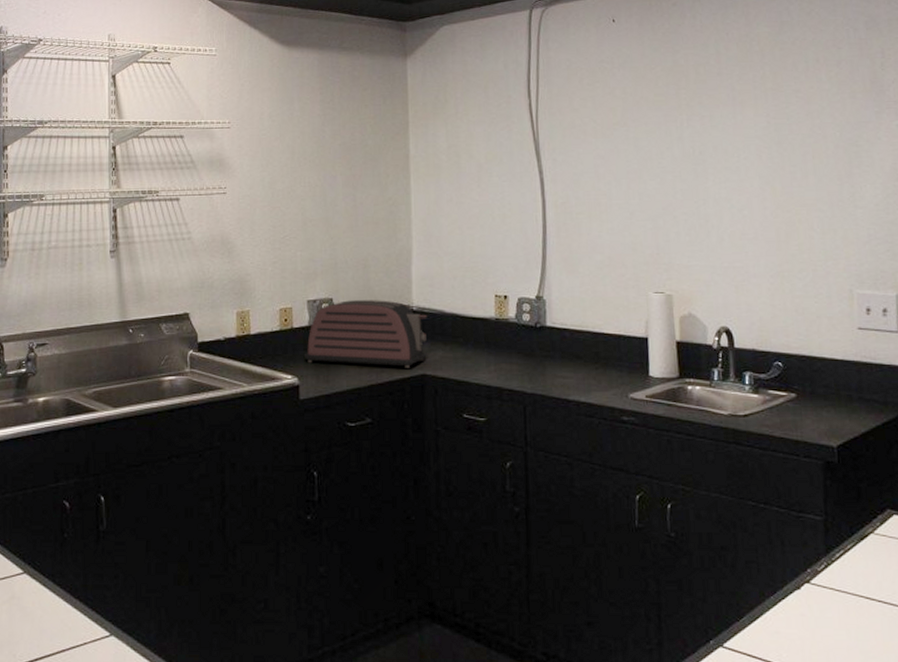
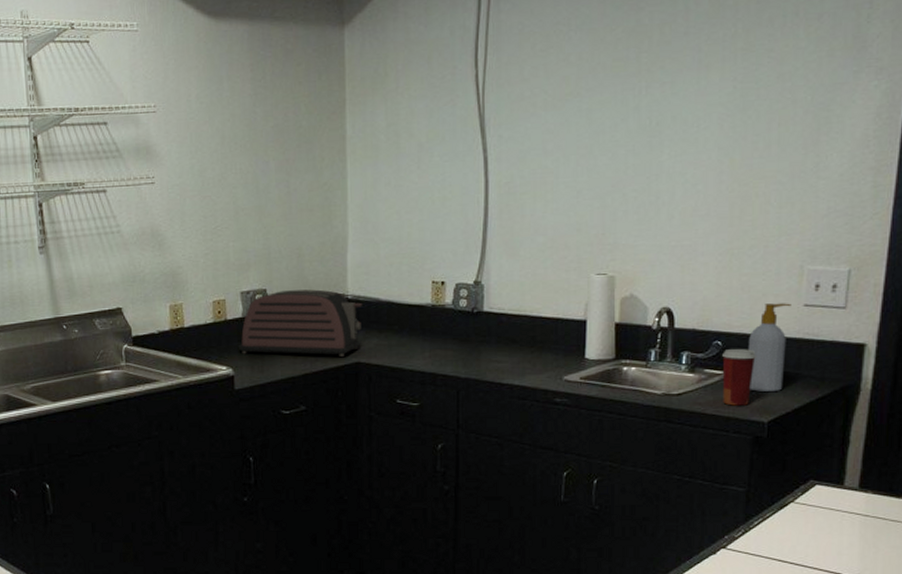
paper cup: none [784,369,818,429] -> present [722,348,756,406]
soap bottle: none [808,326,847,414] -> present [747,303,791,392]

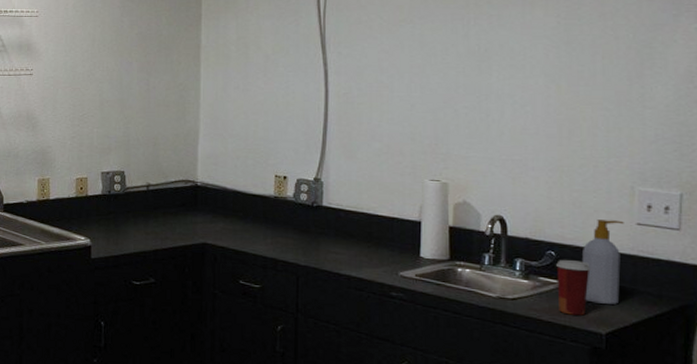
toaster: present [239,289,362,357] -> none [97,174,210,237]

